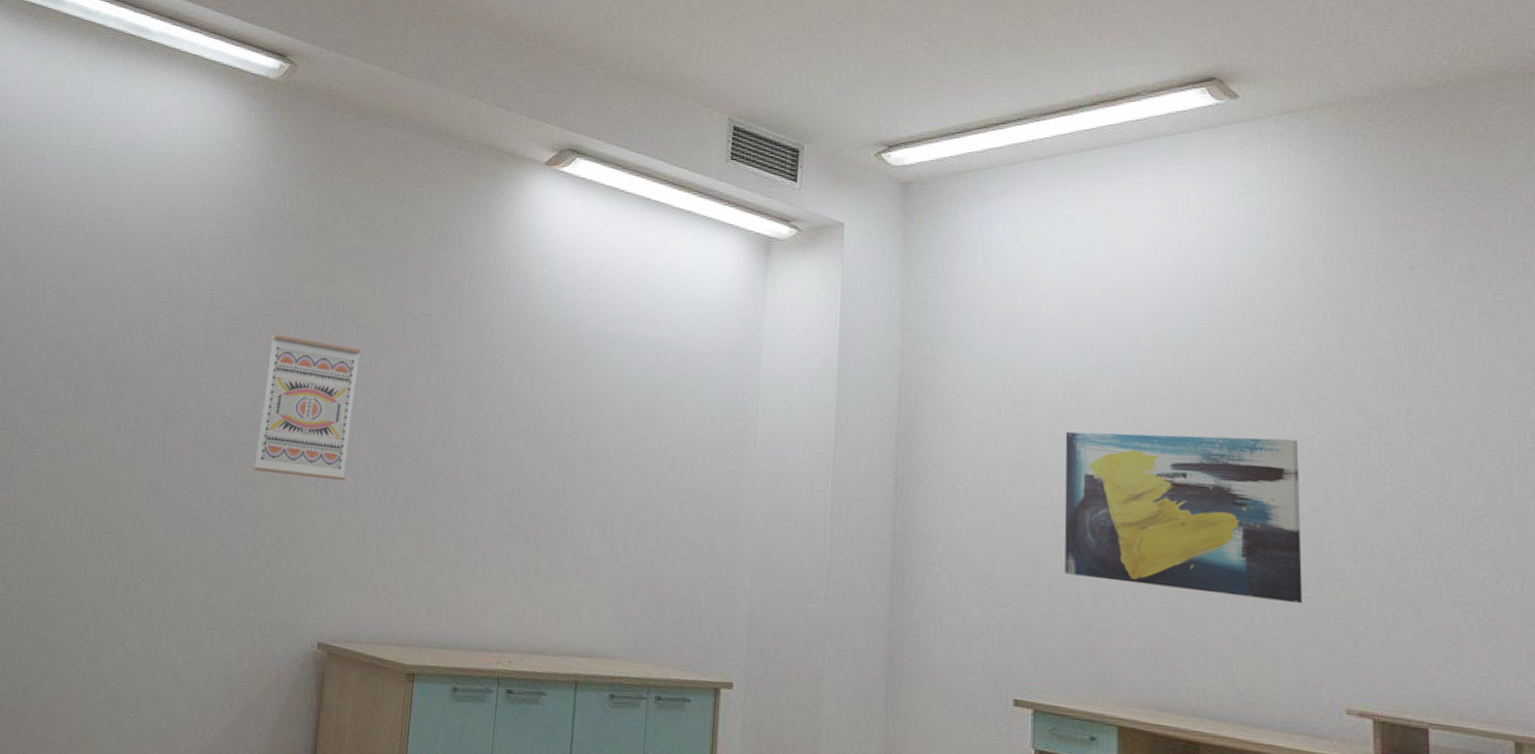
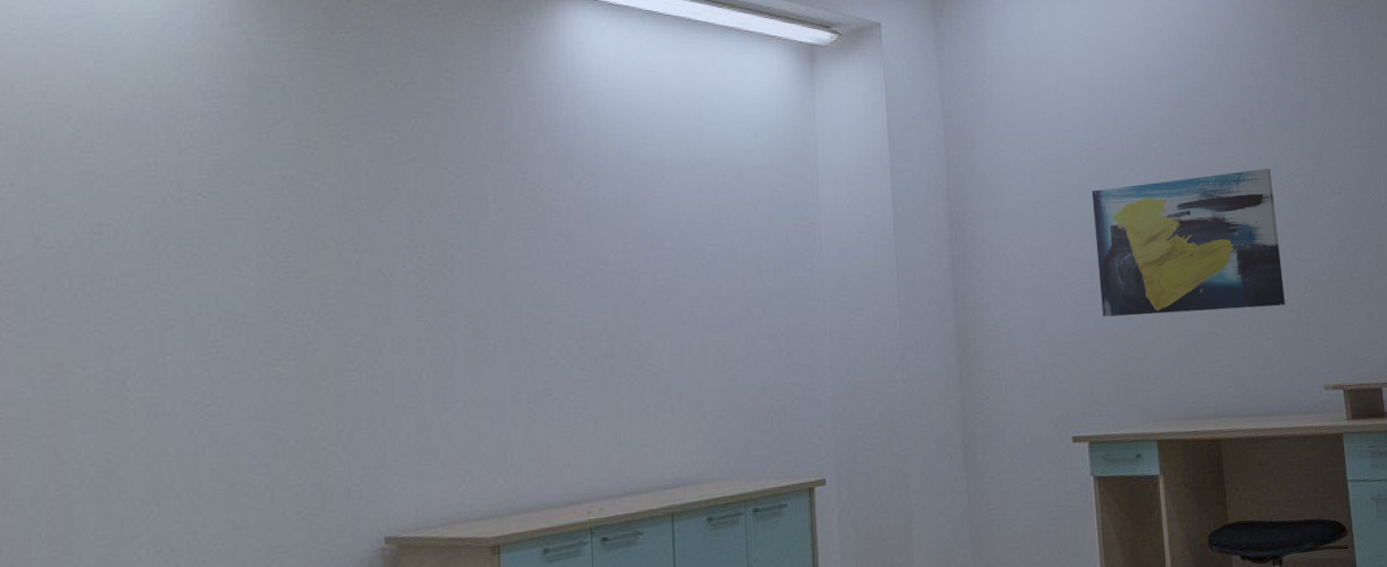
wall art: present [252,334,362,482] -> none [280,213,395,368]

